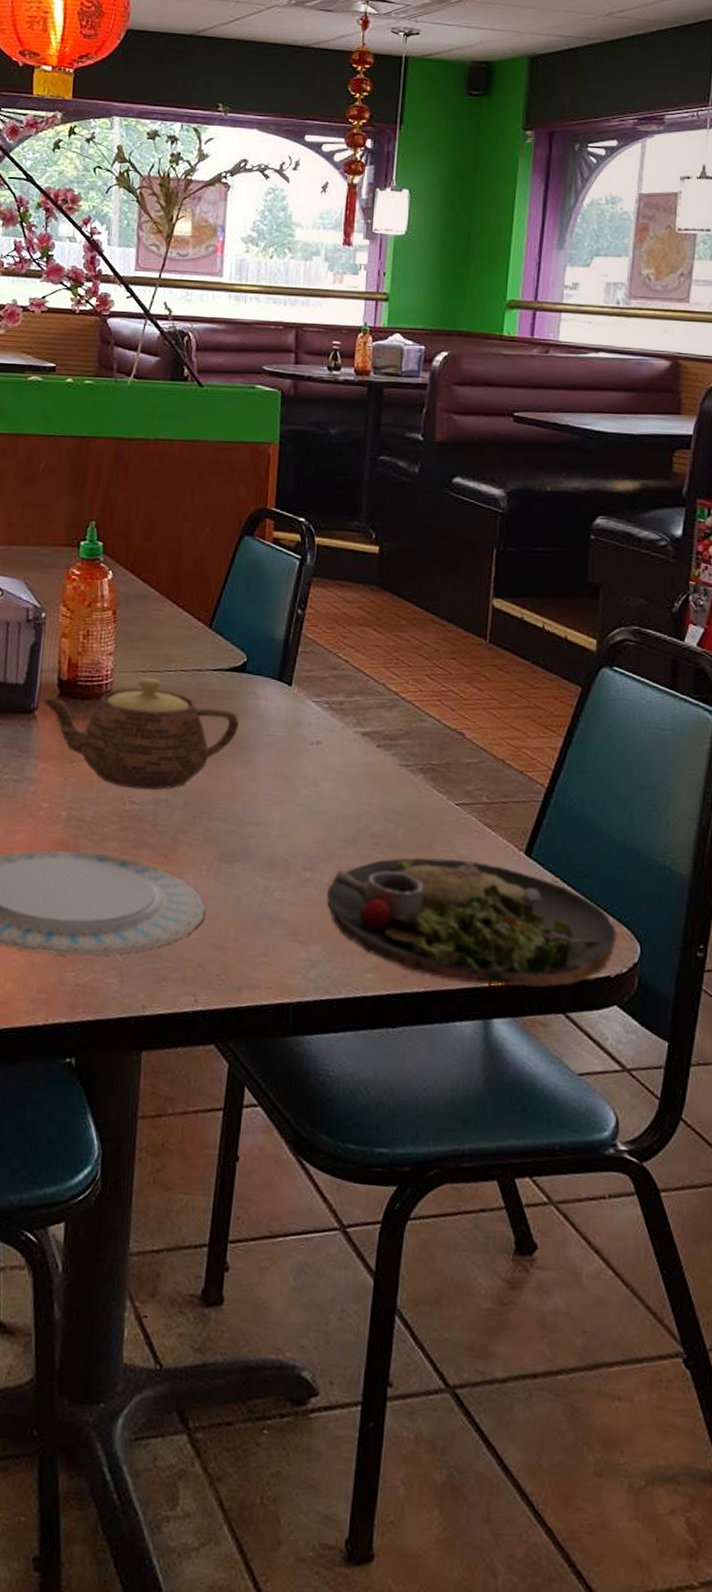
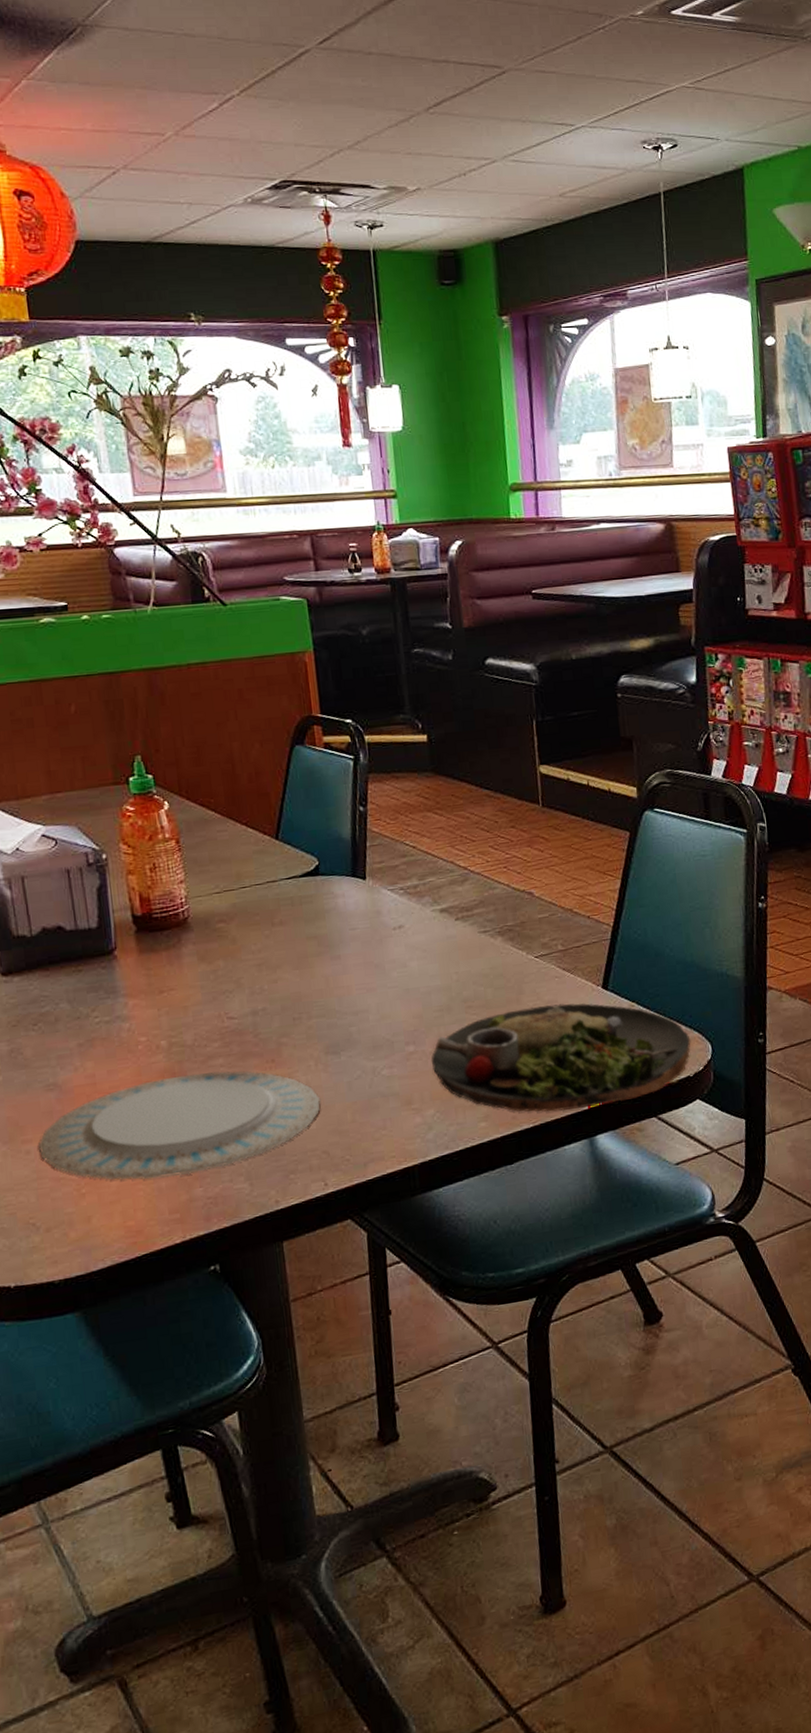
teapot: present [40,678,240,791] -> none [117,897,322,1006]

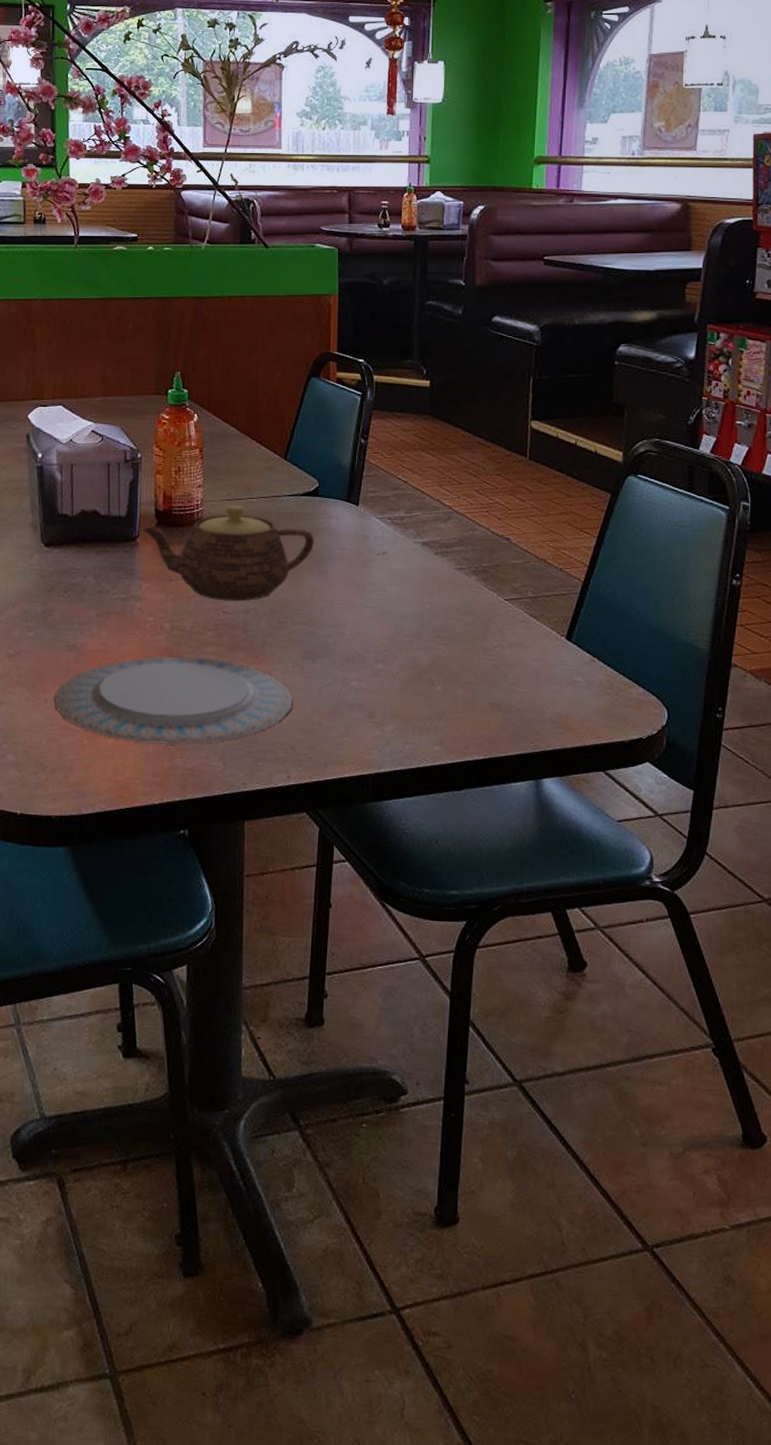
teapot: none [117,897,322,1006] -> present [140,506,315,602]
dinner plate: present [431,1003,691,1112] -> none [397,646,648,751]

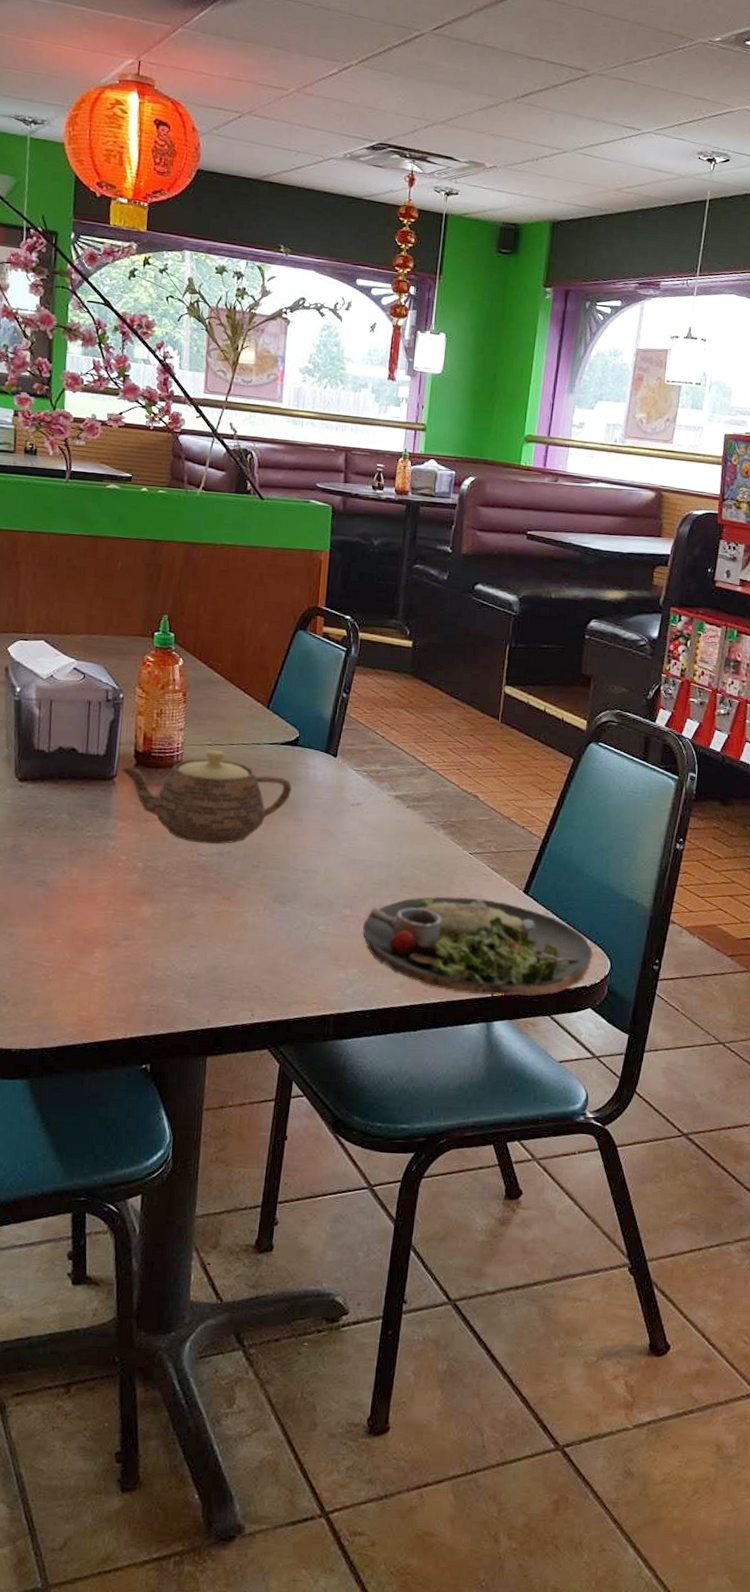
plate: present [55,656,293,745] -> none [21,895,262,982]
dinner plate: none [397,646,648,751] -> present [363,896,593,996]

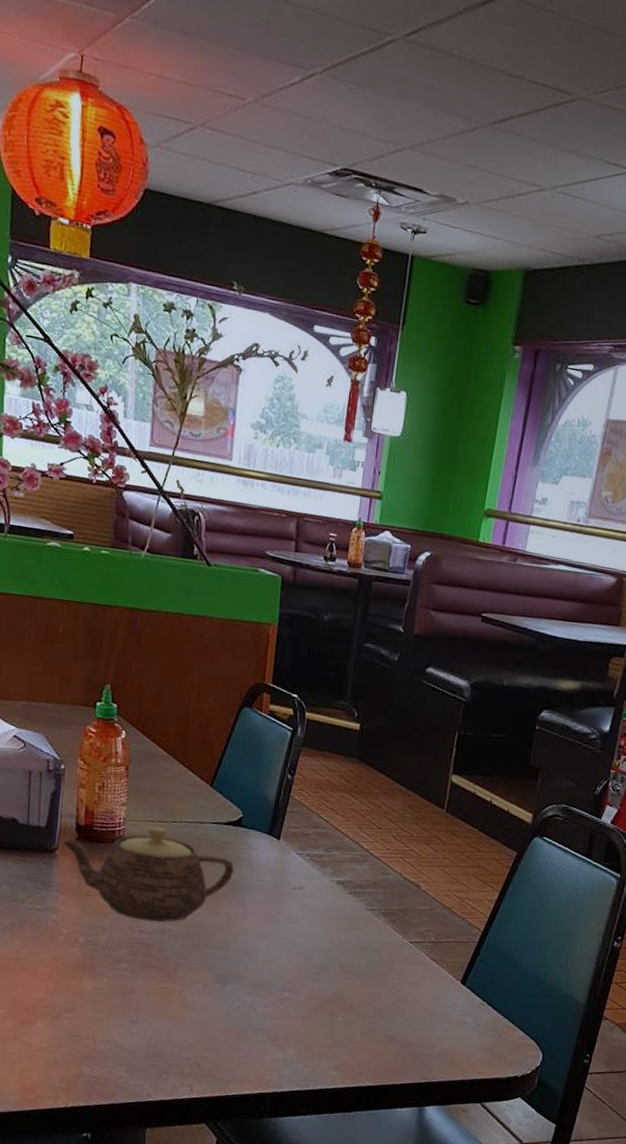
dinner plate: present [363,896,593,996] -> none [301,983,526,1084]

